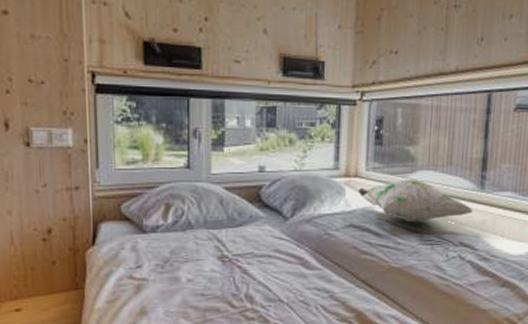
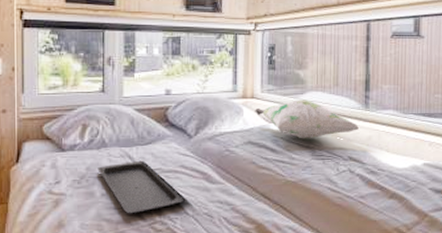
serving tray: none [183,243,279,301] -> present [97,160,185,214]

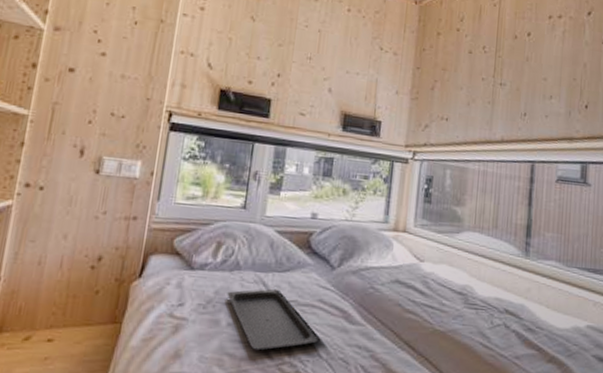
decorative pillow: present [255,99,360,139] -> none [406,238,518,285]

